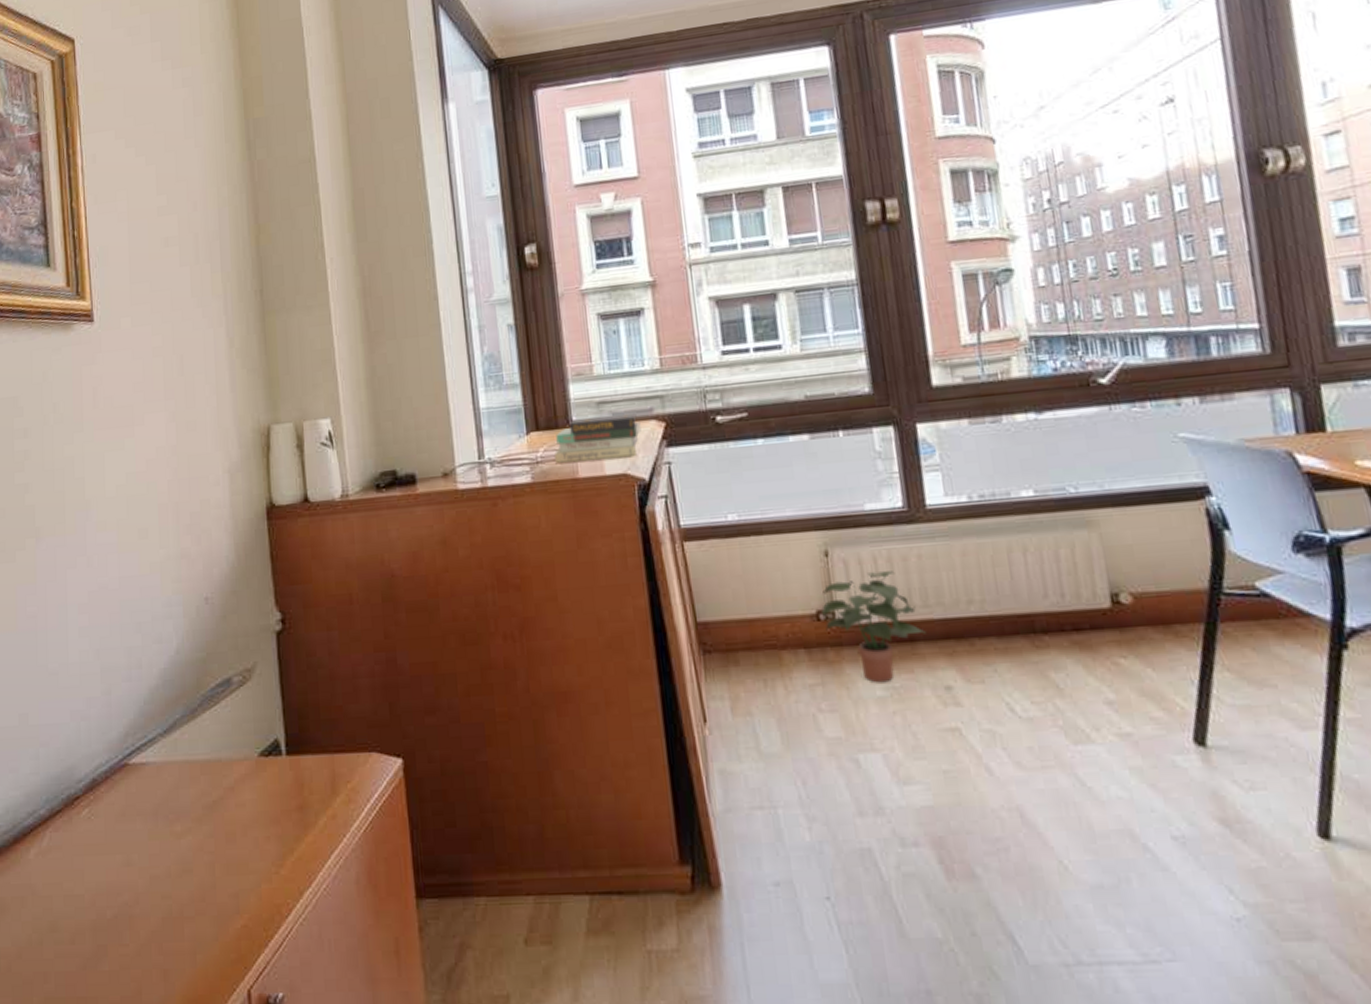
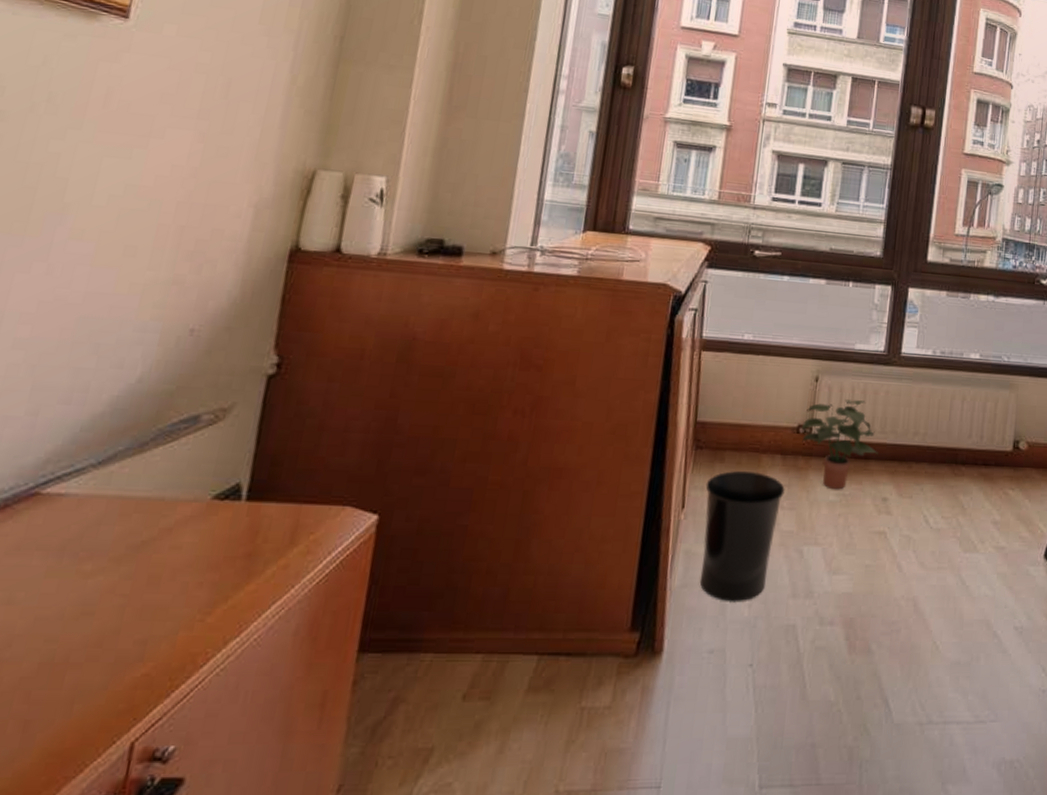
books: present [555,414,641,463] -> none [604,227,689,270]
waste bin: none [724,672,823,826] -> present [699,470,785,602]

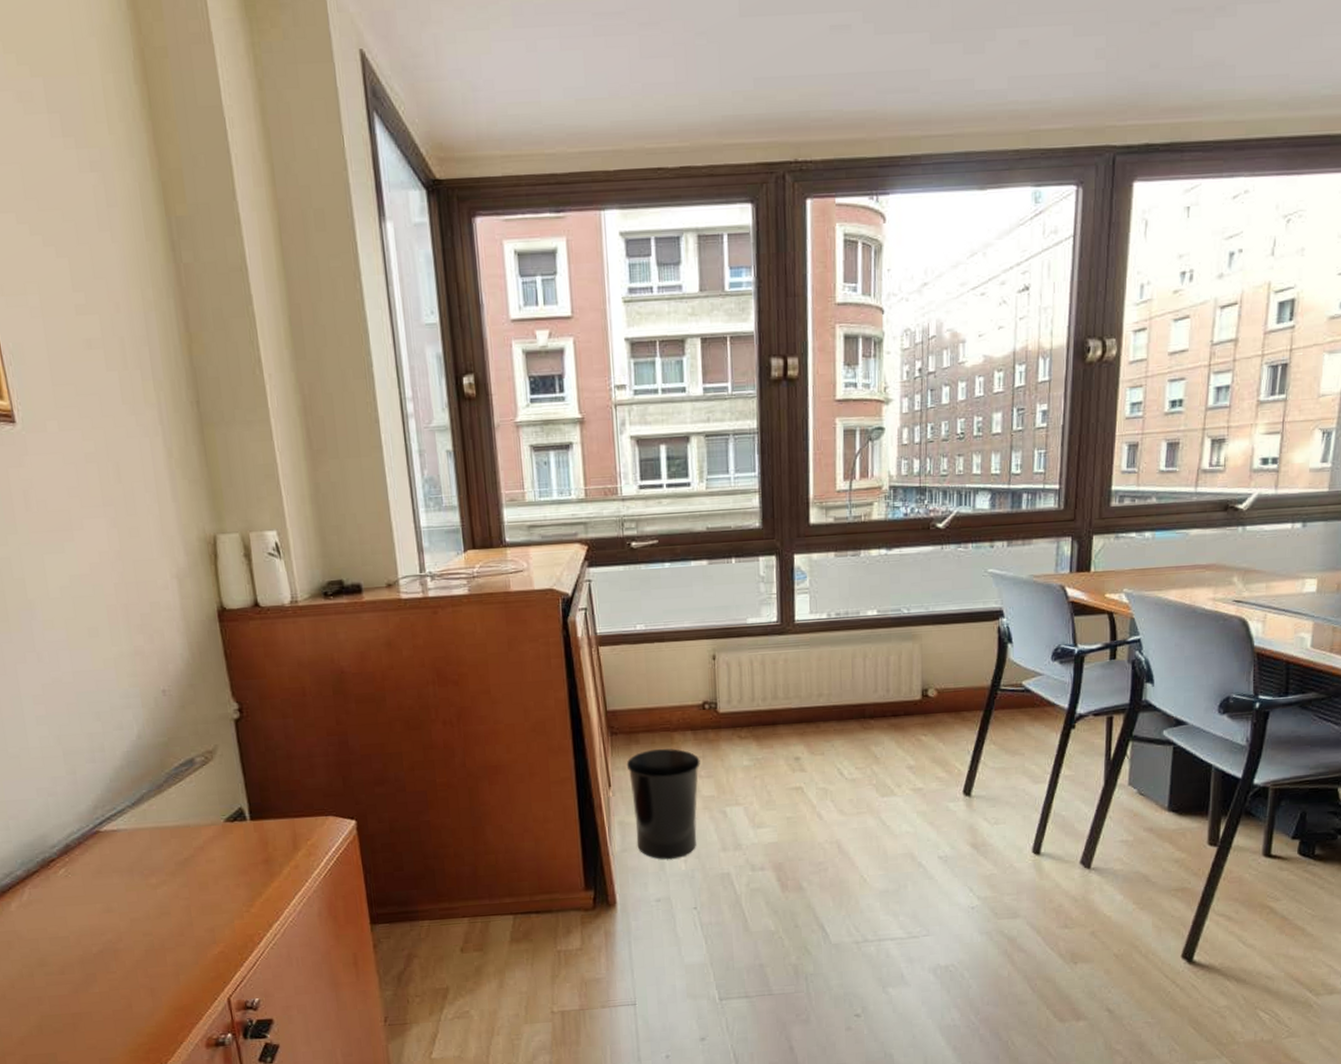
potted plant: present [800,399,878,490] -> none [706,671,785,756]

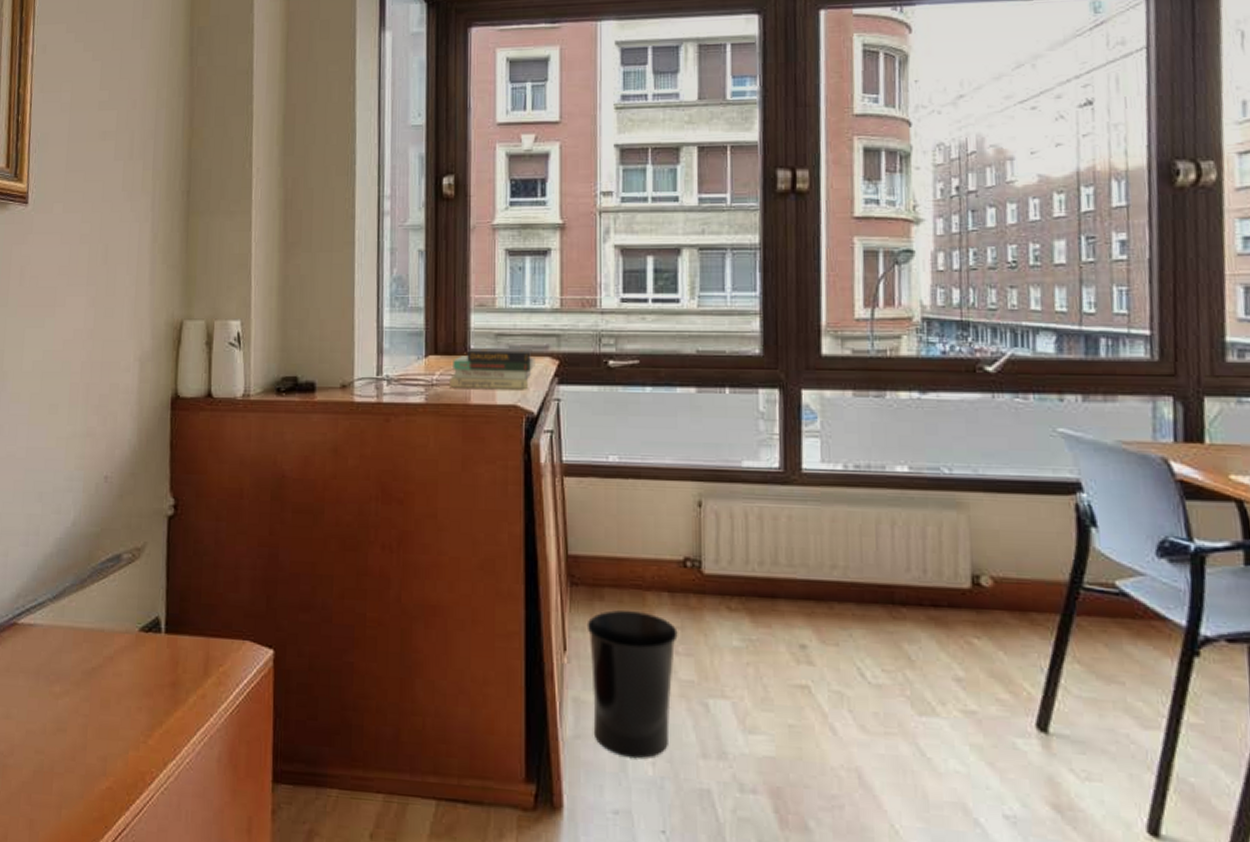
books: none [489,537,566,578] -> present [450,347,535,389]

